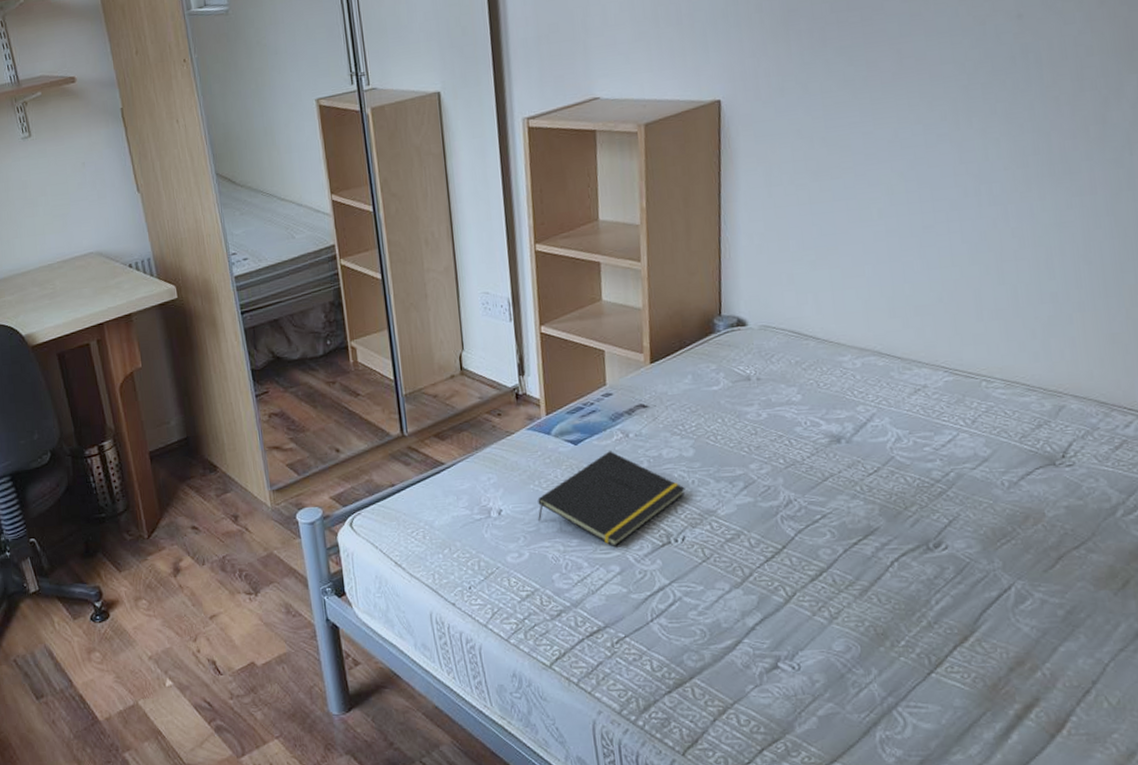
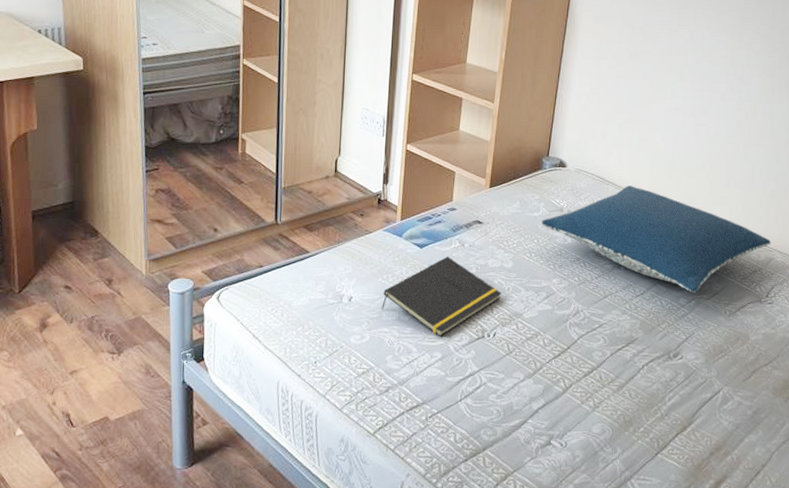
pillow: none [724,336,1059,463] -> present [542,185,771,293]

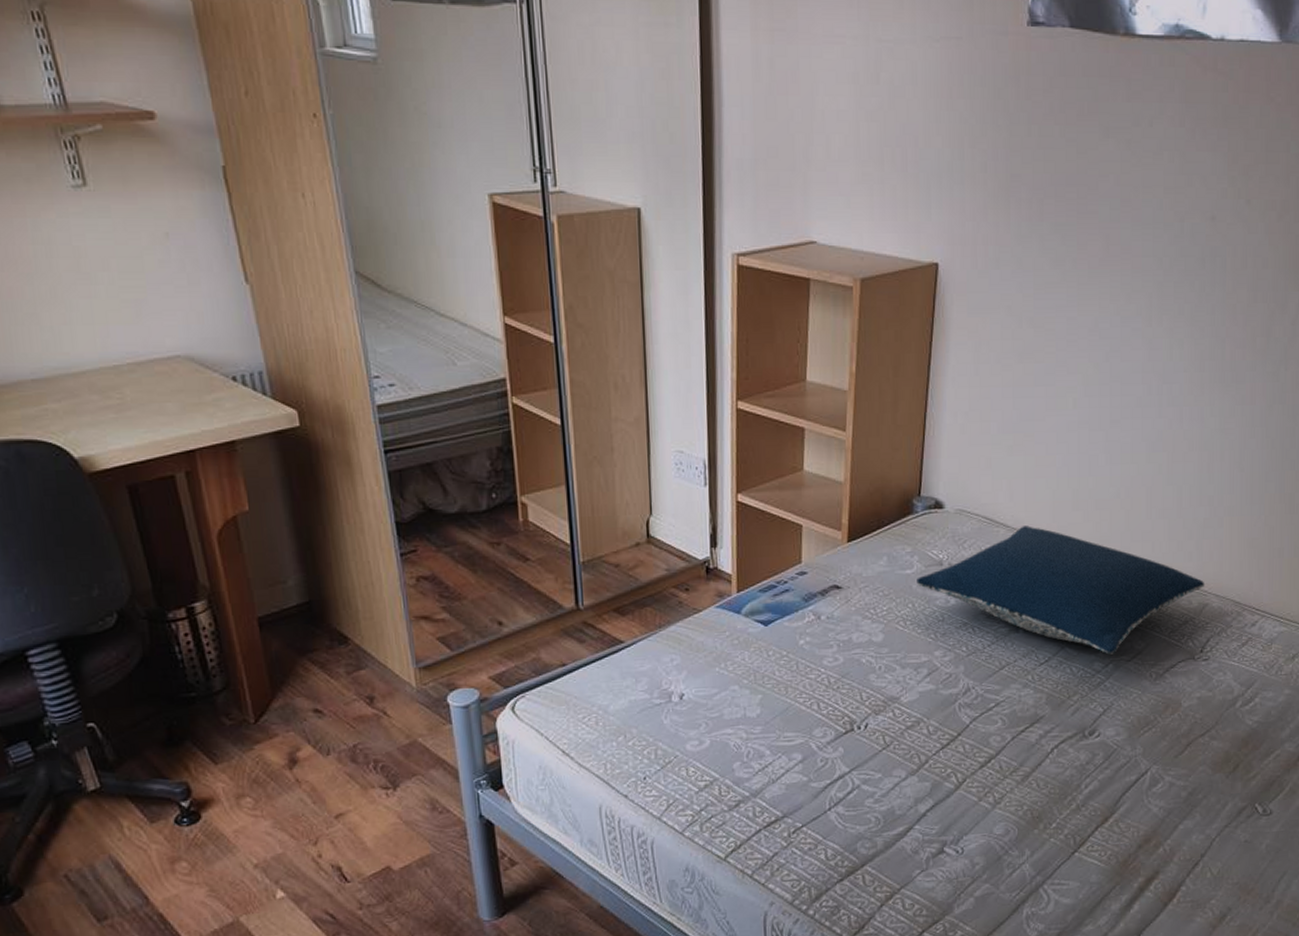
notepad: present [380,256,502,337] -> none [721,633,872,735]

